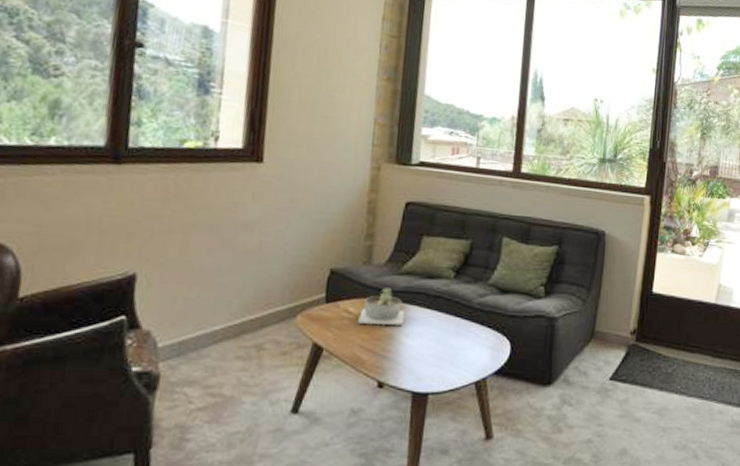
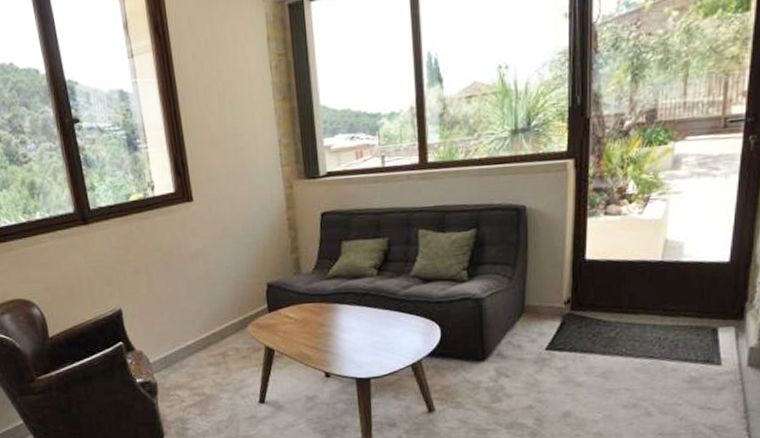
succulent planter: present [357,288,406,326] -> none [298,292,338,327]

